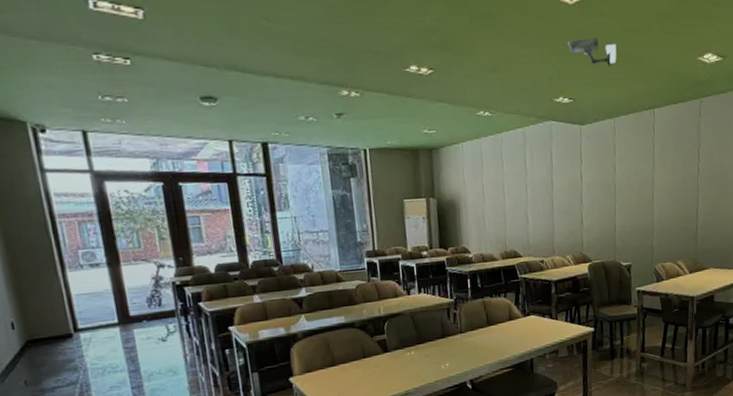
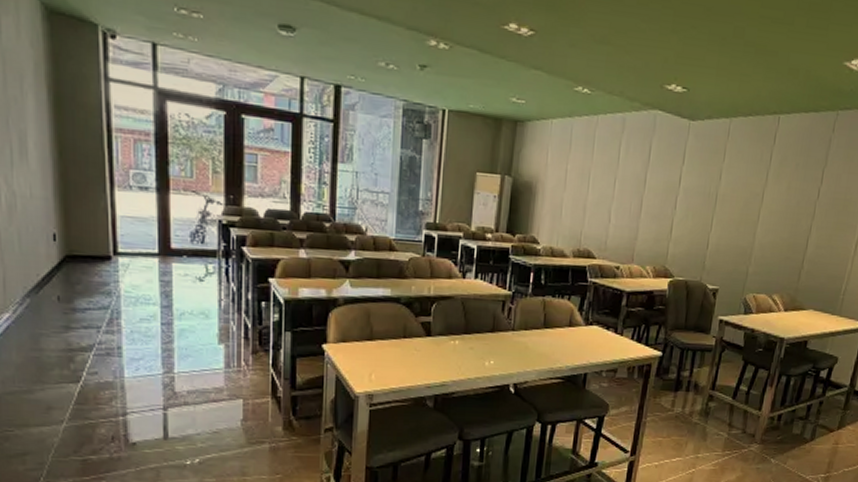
security camera: present [567,37,617,67] -> none [692,20,750,58]

